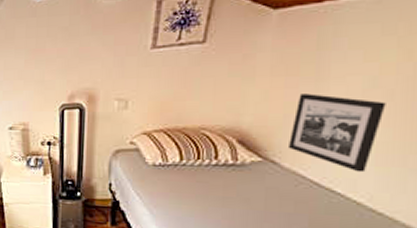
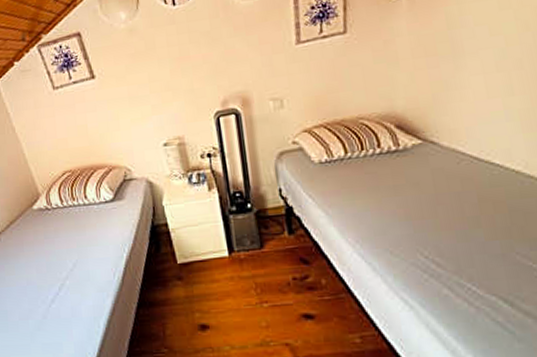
picture frame: present [289,94,386,173] -> none [441,71,519,142]

